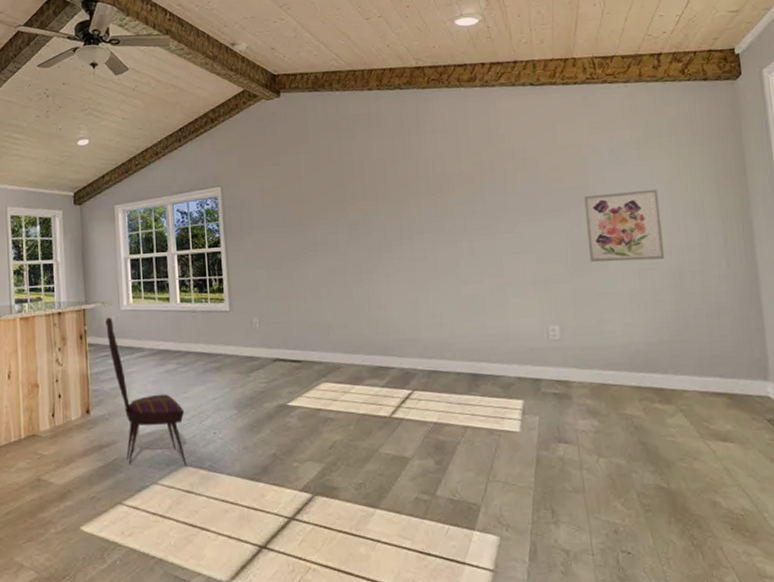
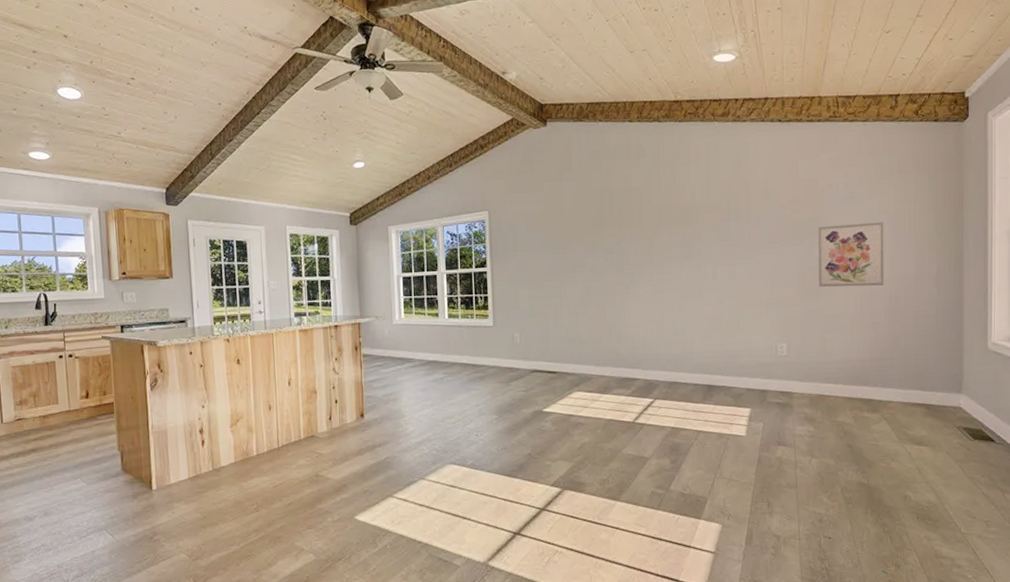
dining chair: present [105,317,187,466] -> none [379,331,451,463]

